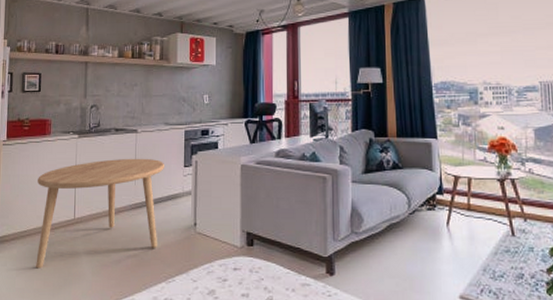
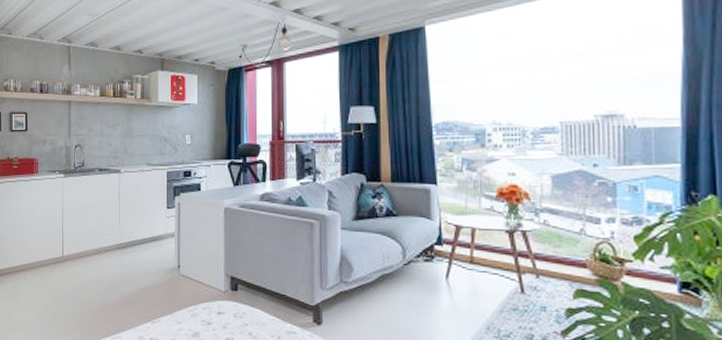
dining table: present [36,158,164,269] -> none [28,198,147,303]

